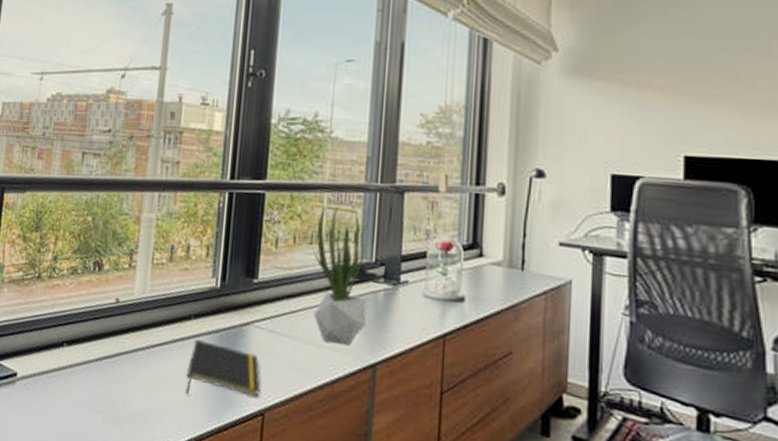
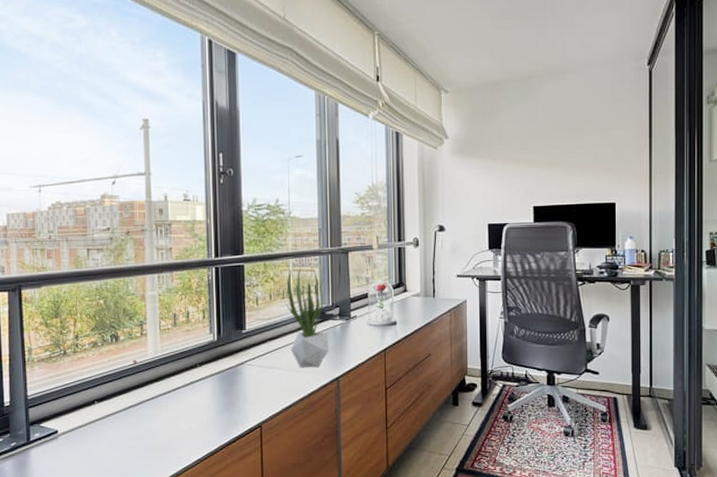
notepad: present [186,339,261,398] -> none [198,380,257,422]

